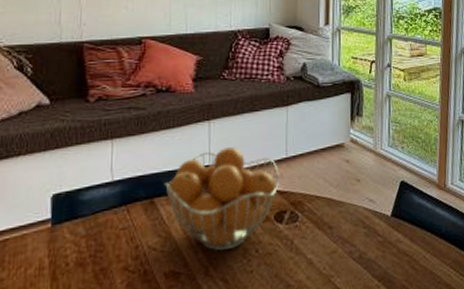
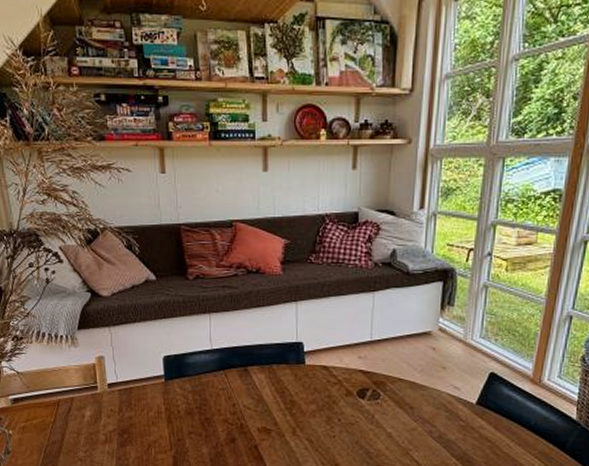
fruit basket: present [165,146,279,251] -> none [257,326,363,417]

